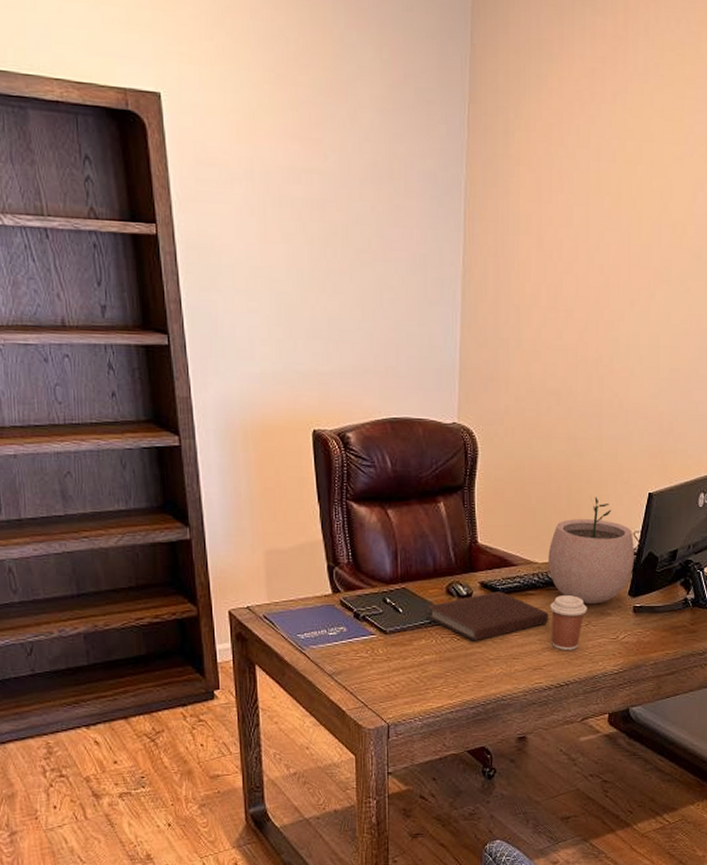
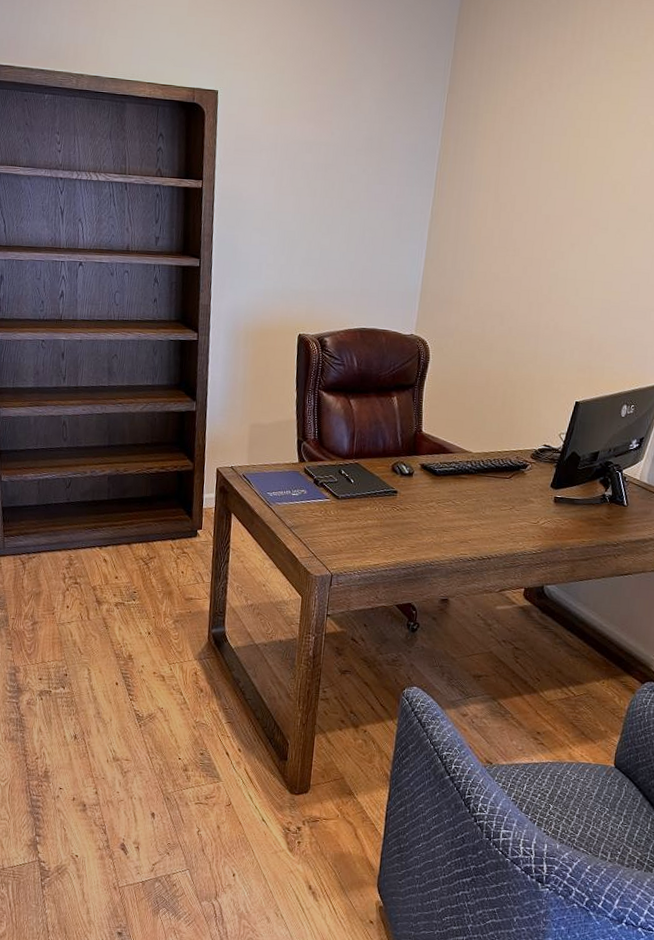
notebook: present [426,591,549,642] -> none [373,473,478,513]
plant pot: present [548,497,634,603] -> none [481,401,559,492]
coffee cup: present [549,595,587,650] -> none [478,481,513,529]

